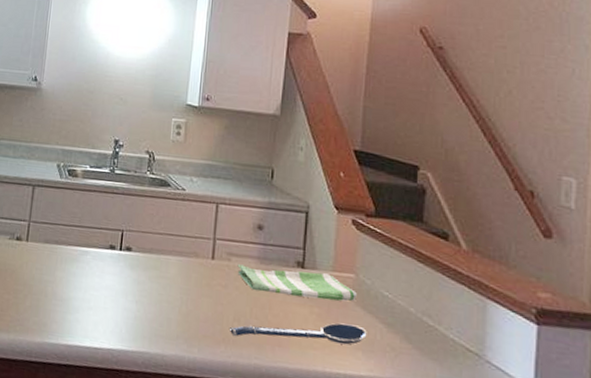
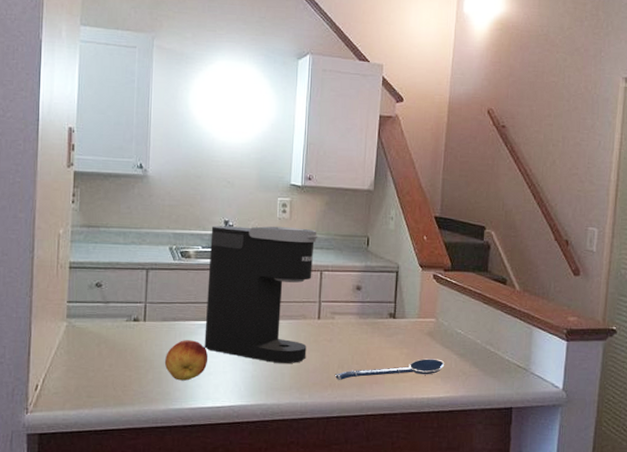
fruit: none [44,266,89,313] -> present [165,340,208,381]
coffee maker: none [85,144,215,309] -> present [204,225,319,363]
dish towel: present [237,264,357,302] -> none [340,320,437,342]

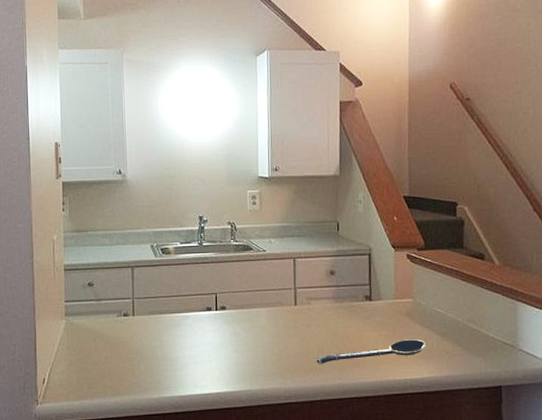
fruit: present [165,340,208,381] -> none [155,331,193,370]
coffee maker: present [204,225,319,363] -> none [187,217,289,350]

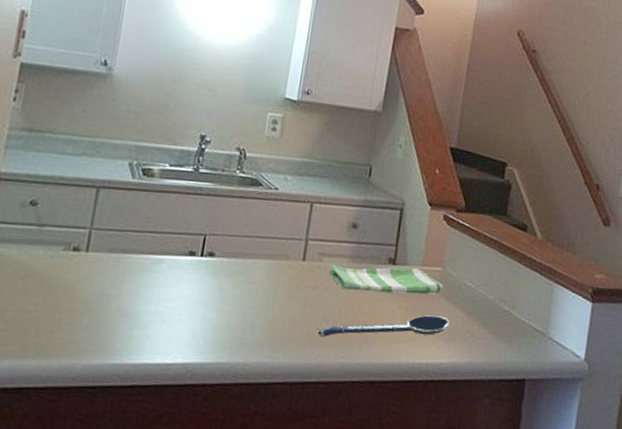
dish towel: none [316,302,415,325] -> present [329,264,443,295]

